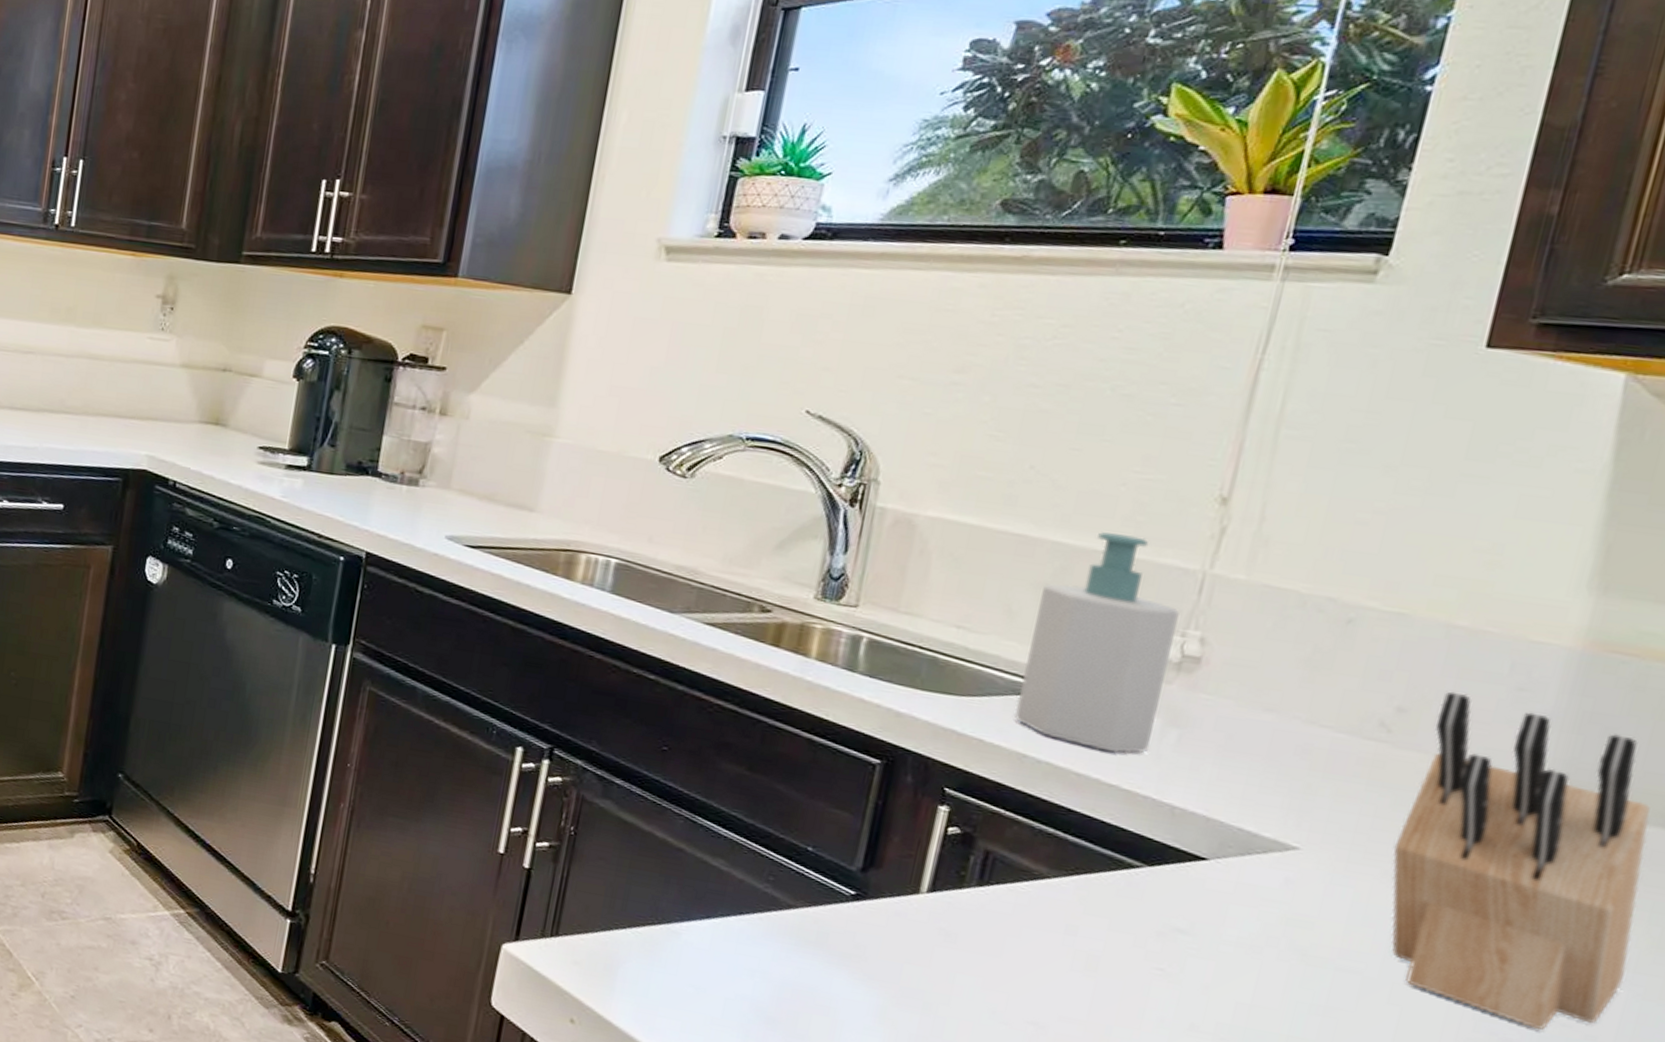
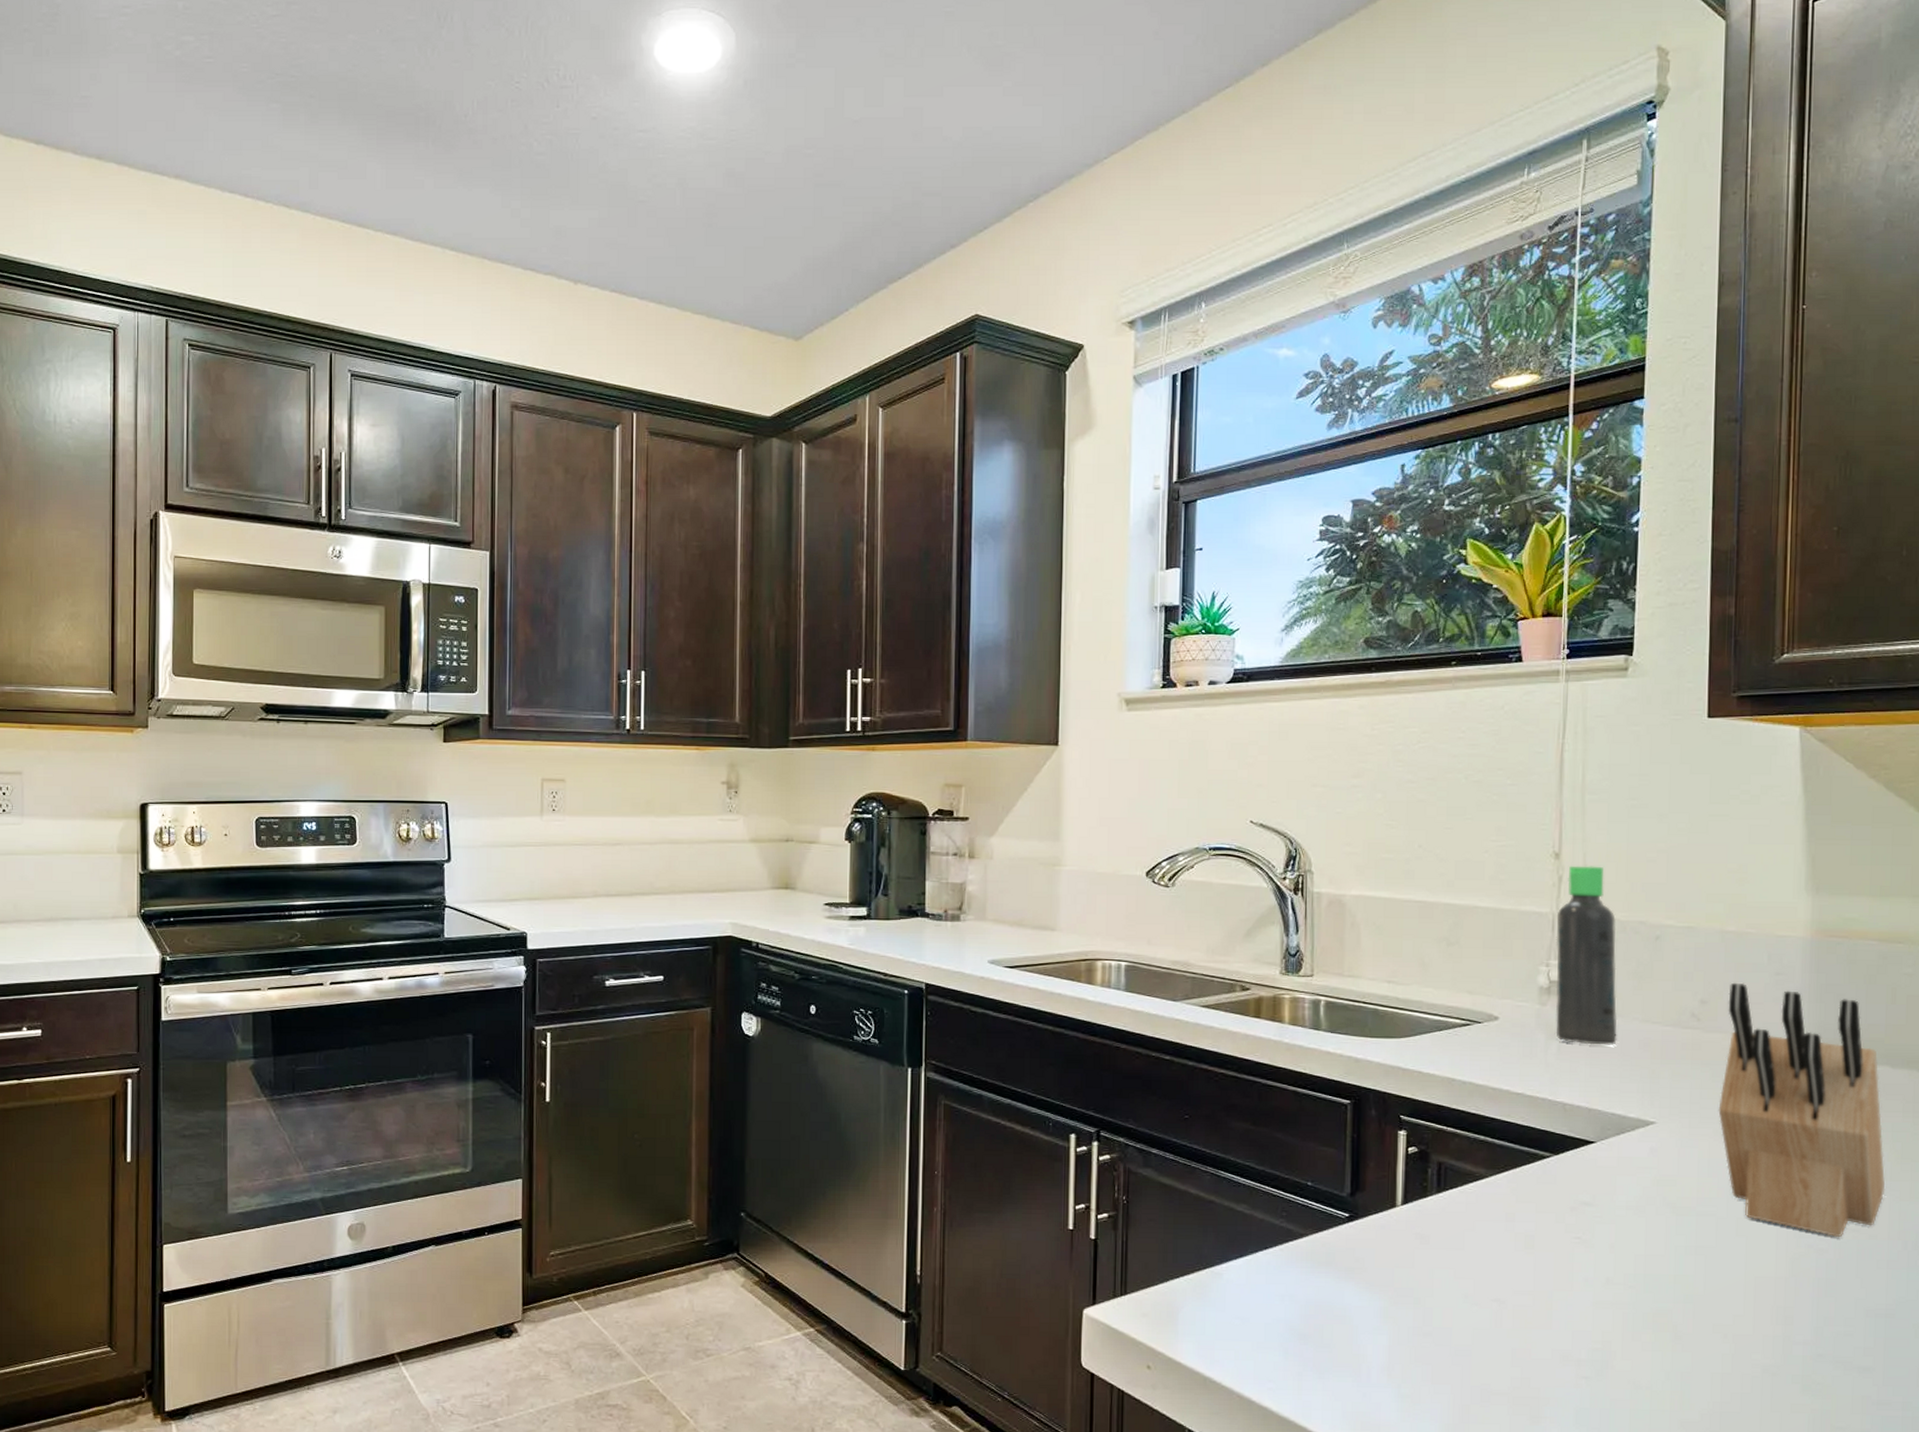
soap bottle: present [1014,532,1180,754] -> none [1440,891,1542,1067]
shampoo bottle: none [1179,515,1294,746] -> present [1556,866,1618,1045]

